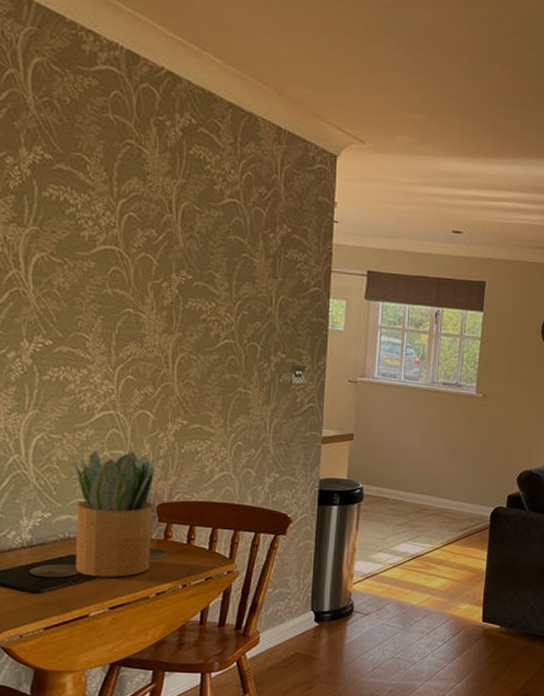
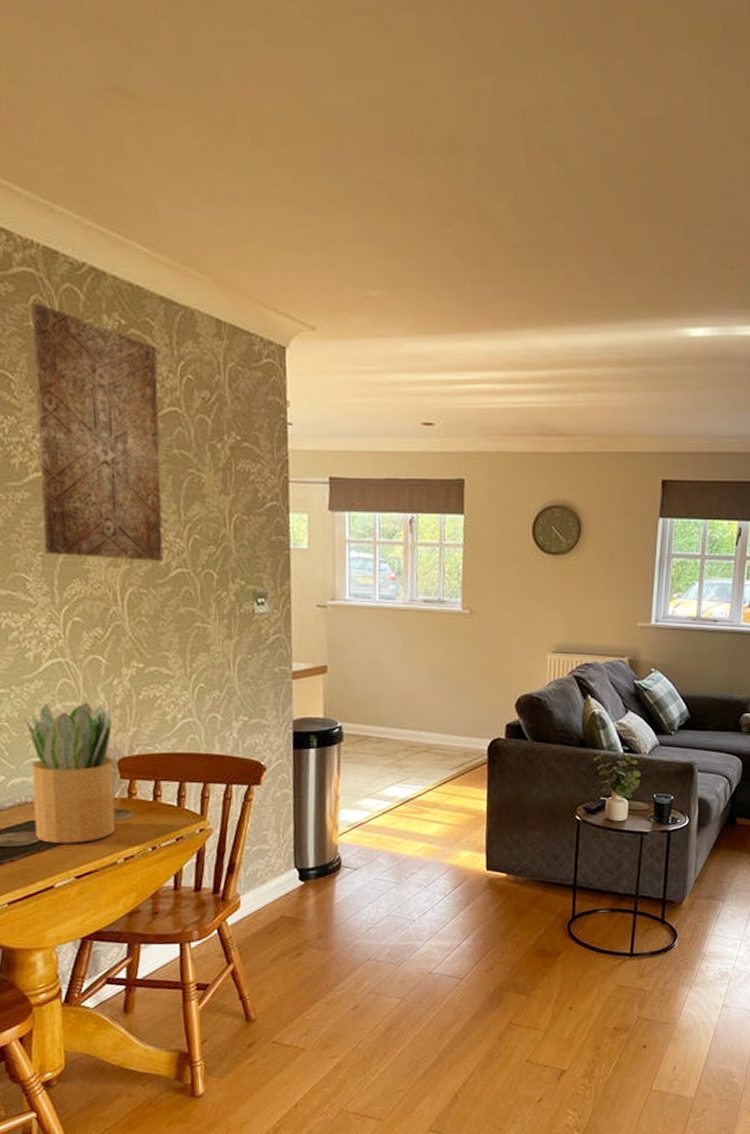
wall art: none [106,97,221,332] -> present [31,303,163,561]

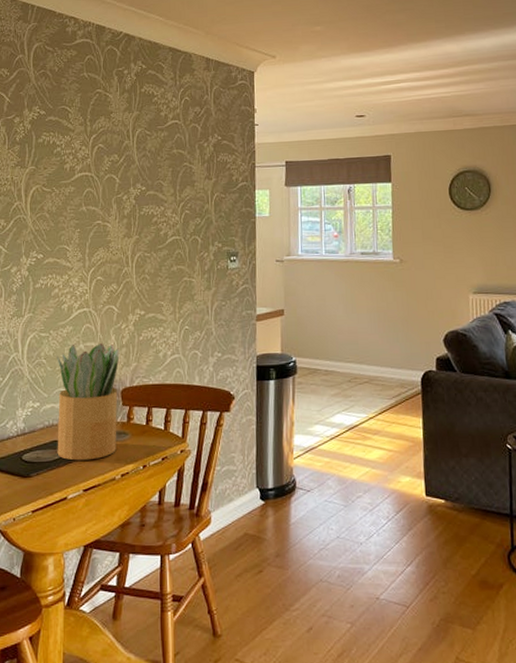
wall art: present [31,303,163,561] -> none [82,60,165,232]

